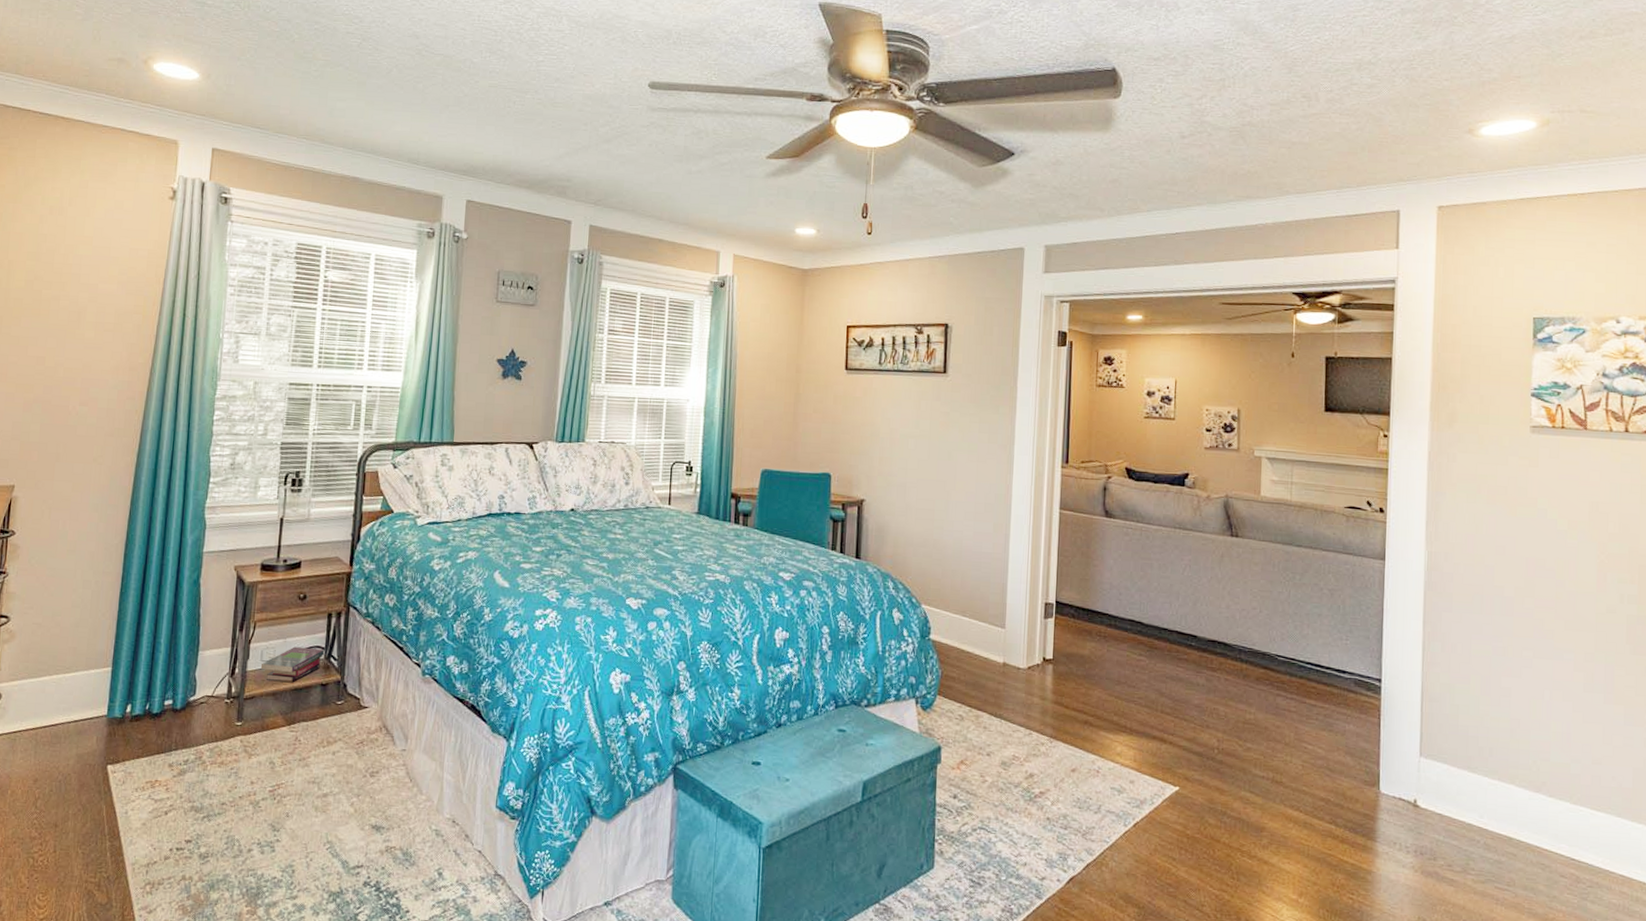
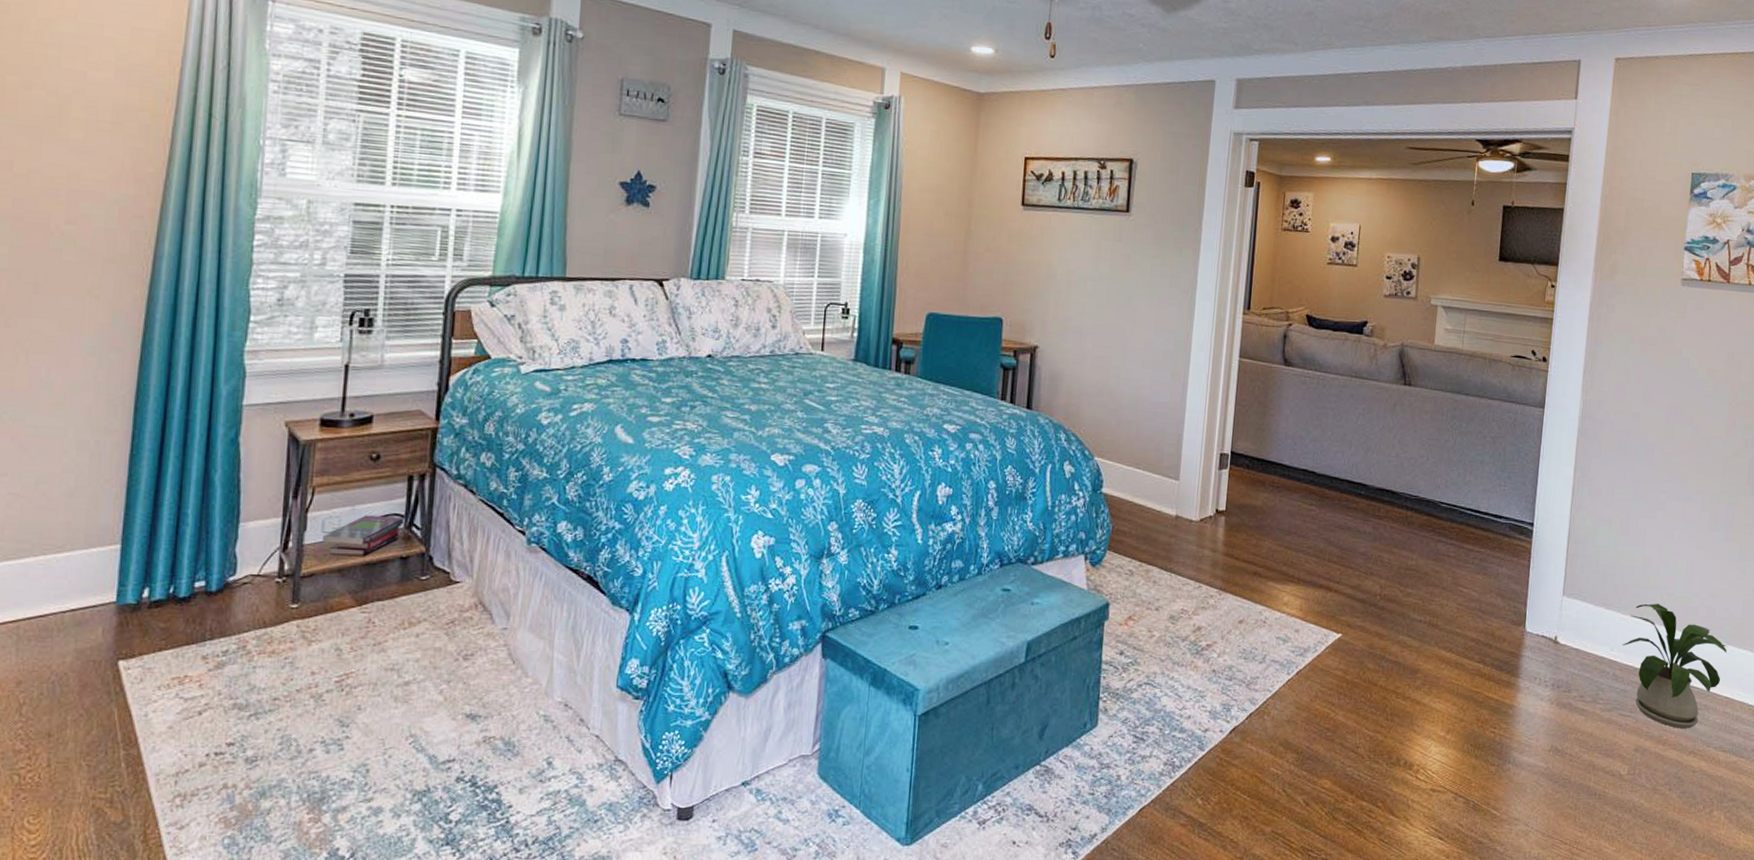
house plant: none [1492,768,1618,908] -> present [1622,603,1727,728]

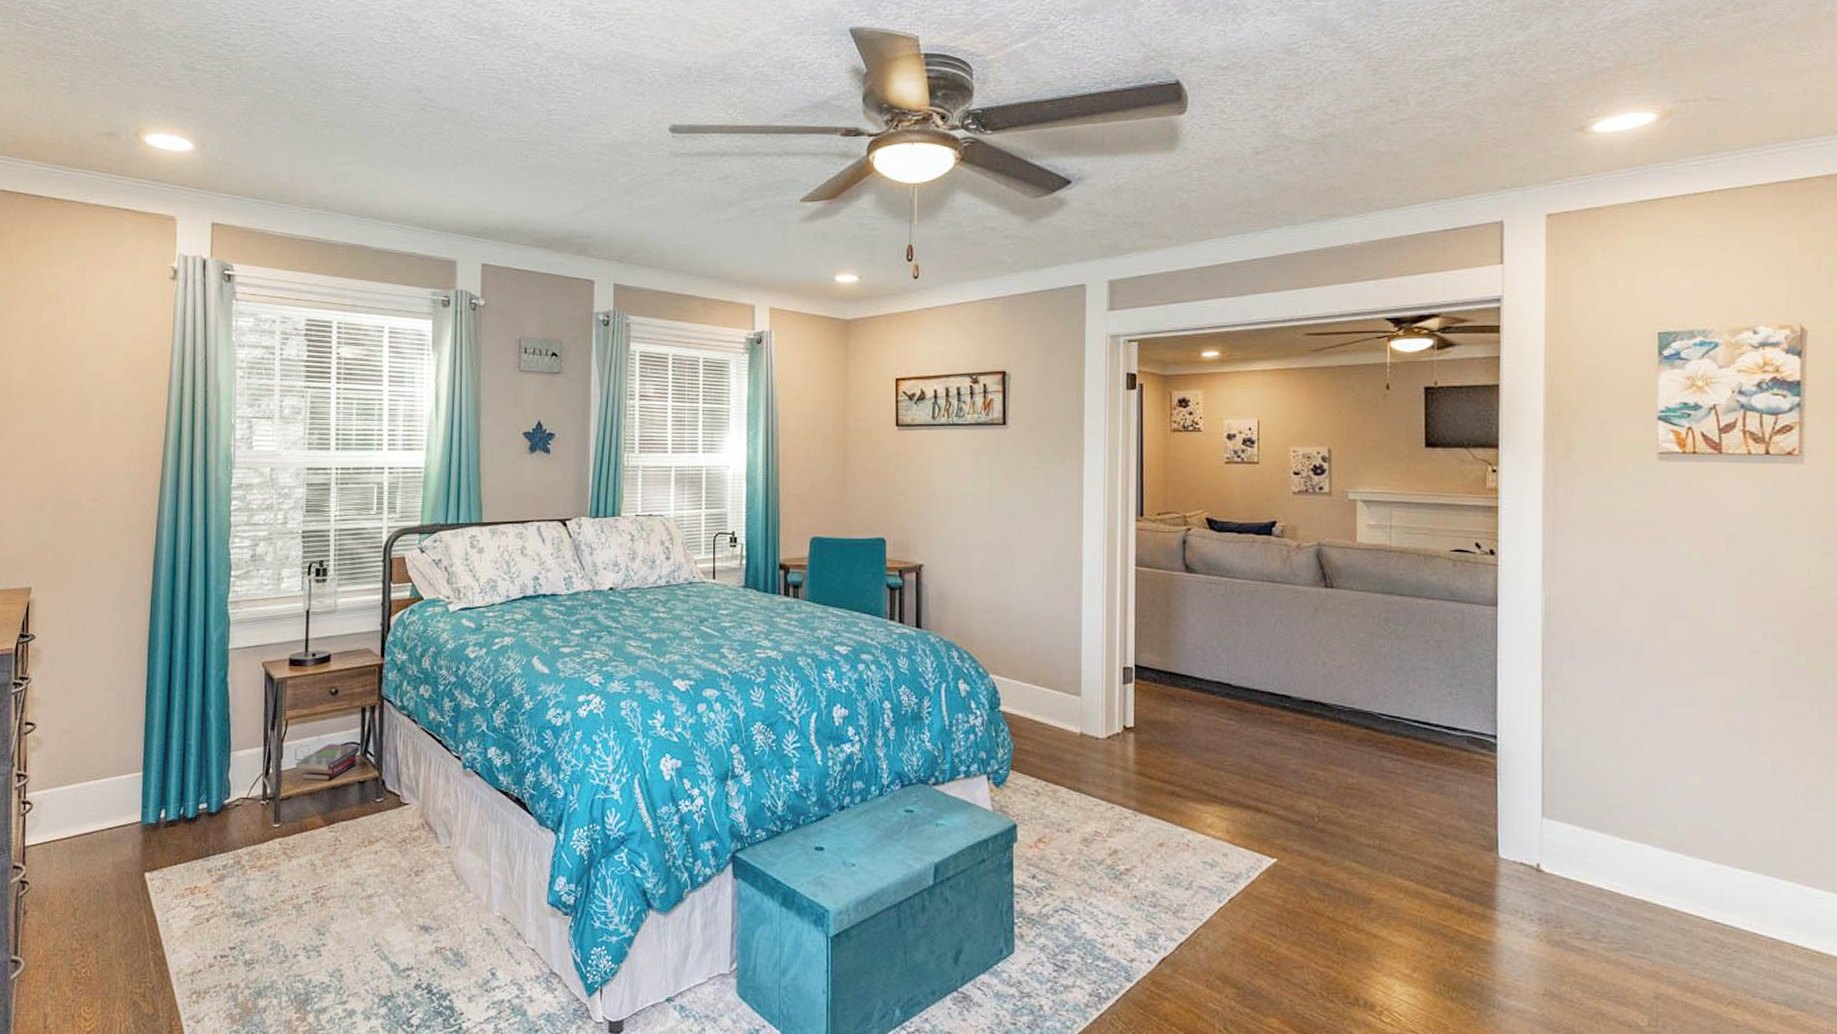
house plant: present [1622,603,1727,728] -> none [1624,827,1767,974]

